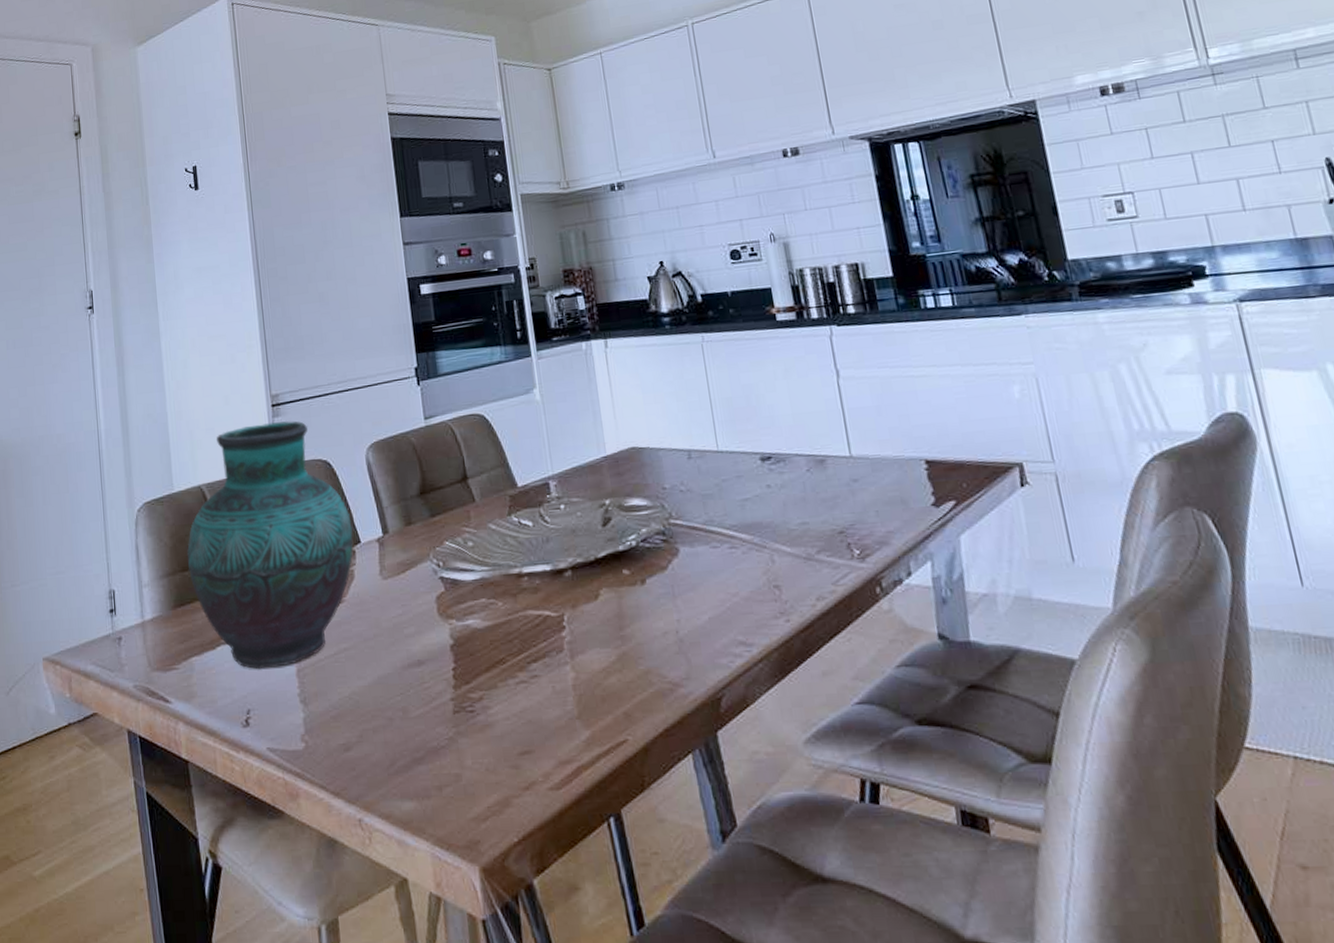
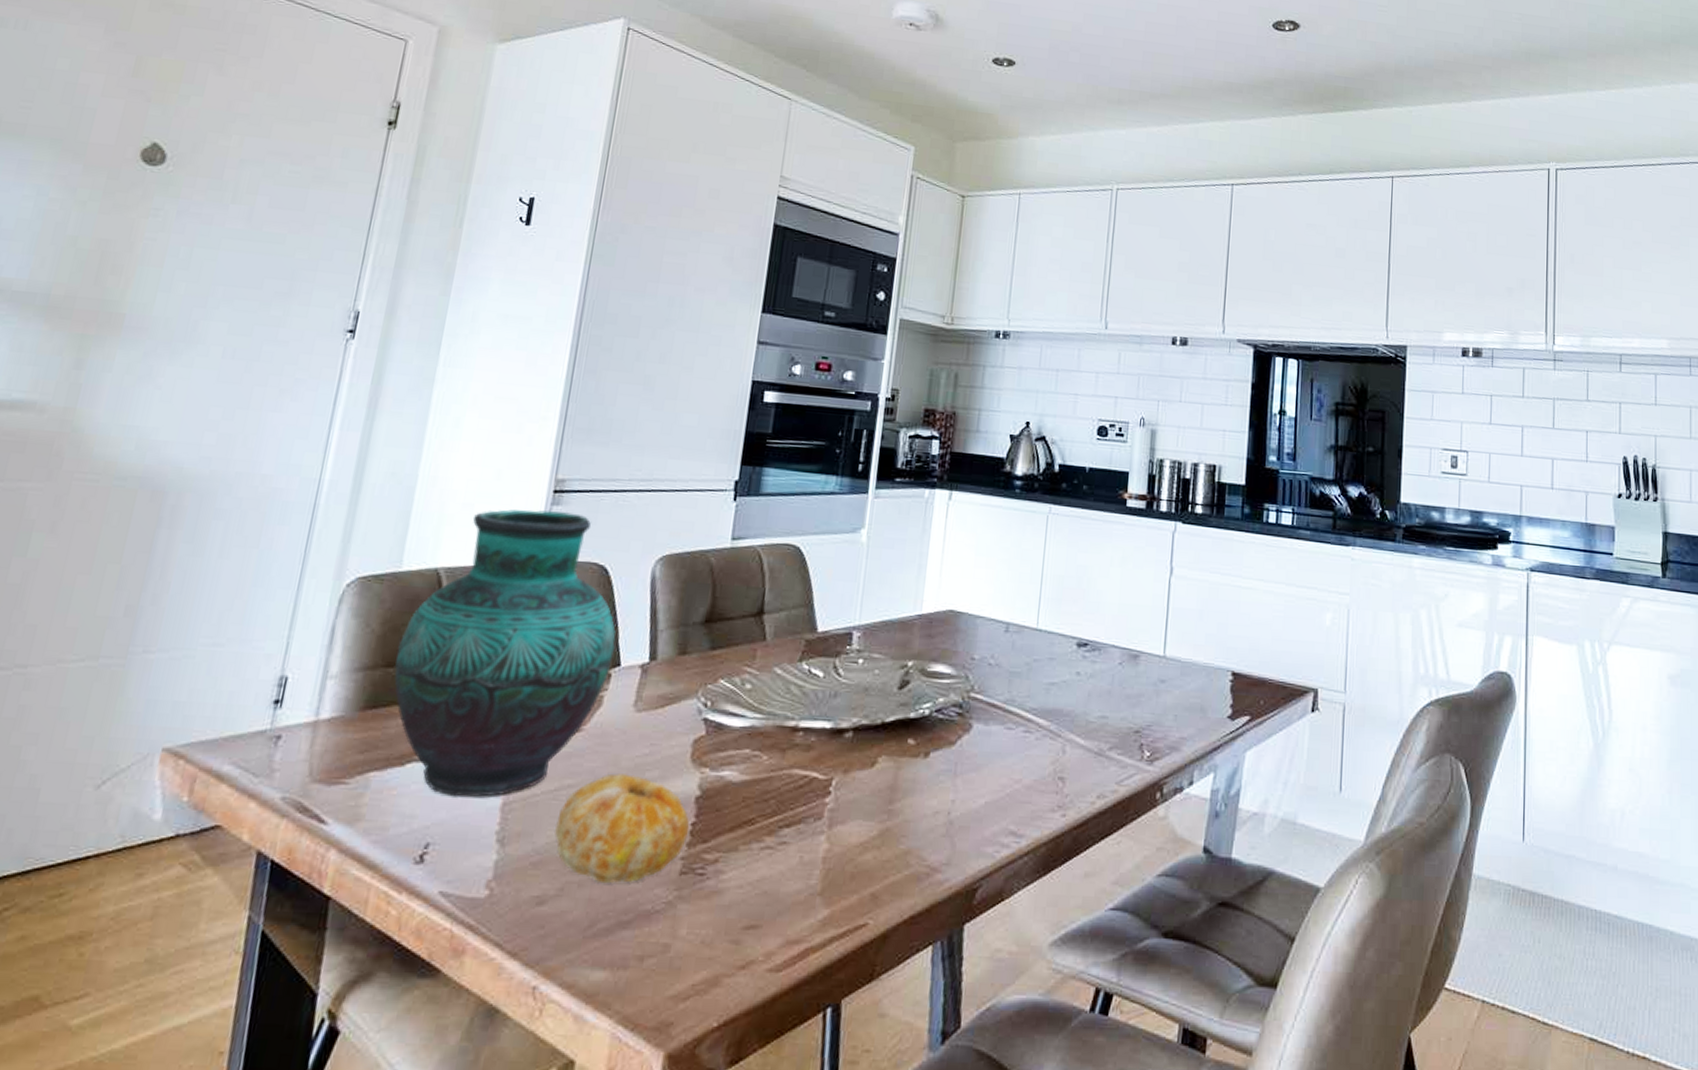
fruit: none [343,633,452,727] -> present [555,773,690,883]

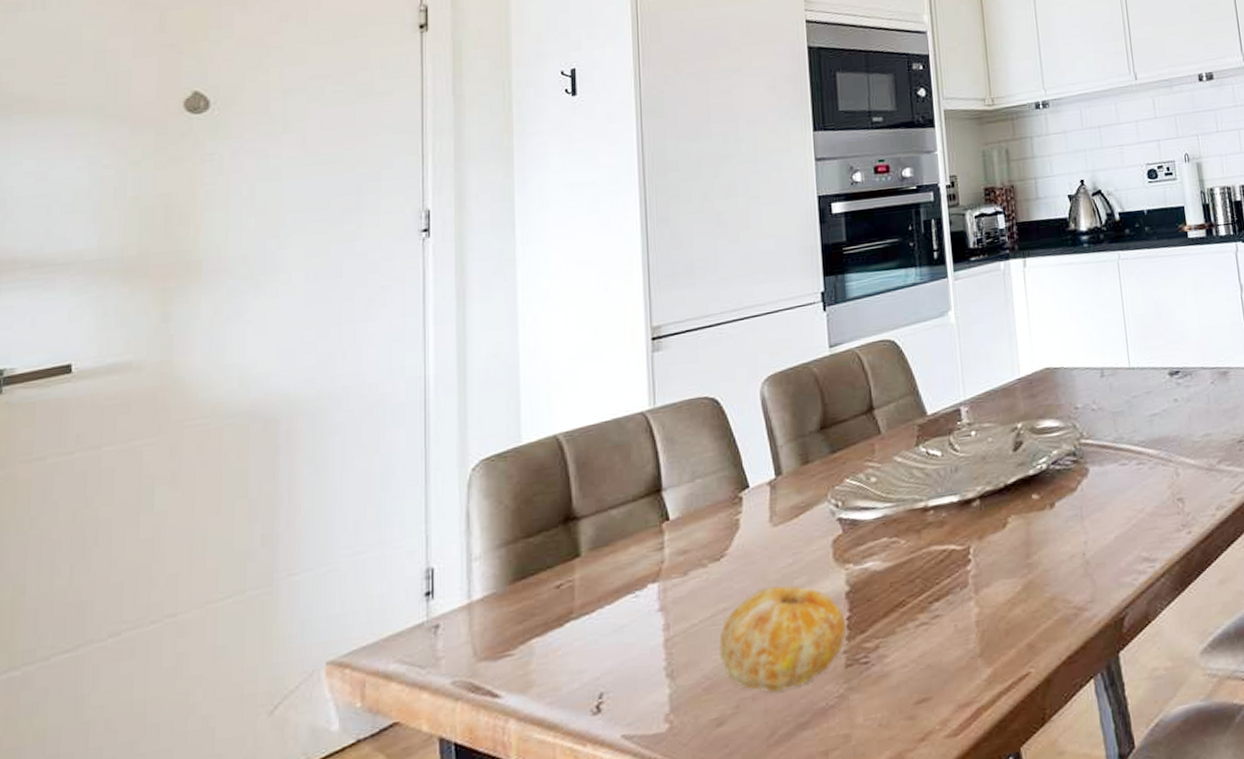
vase: present [394,509,616,797] -> none [534,355,741,645]

